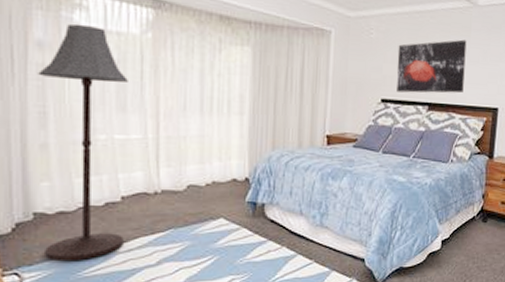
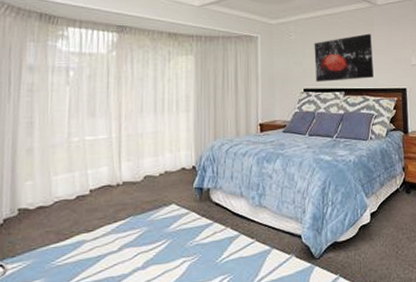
floor lamp: present [38,23,128,262] -> none [25,50,97,253]

